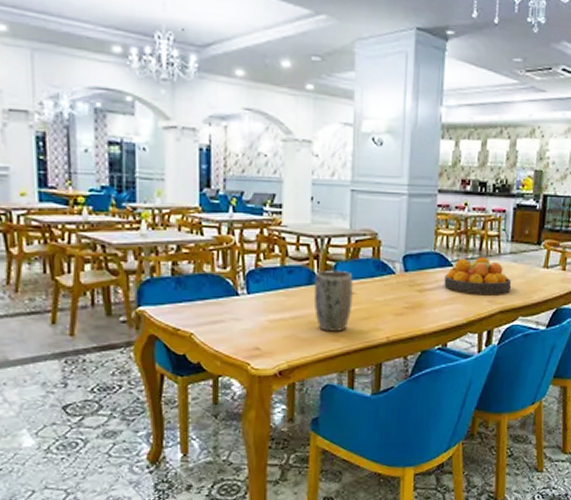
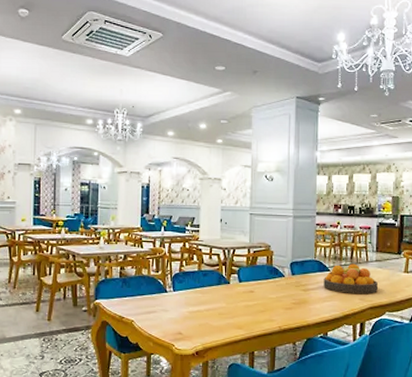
plant pot: present [313,269,353,332] -> none [222,273,252,321]

